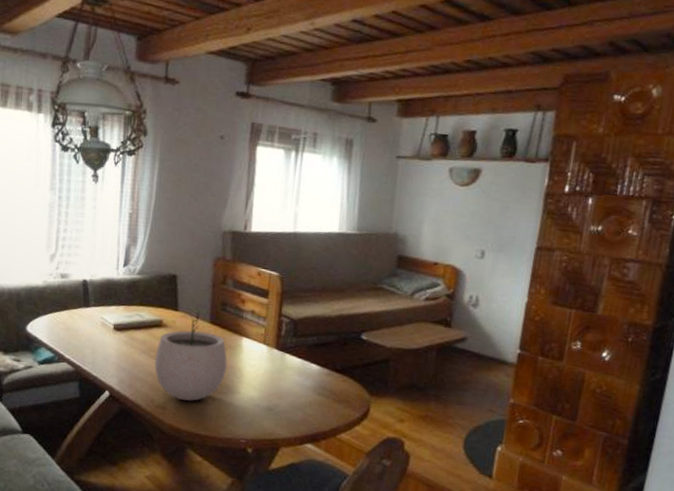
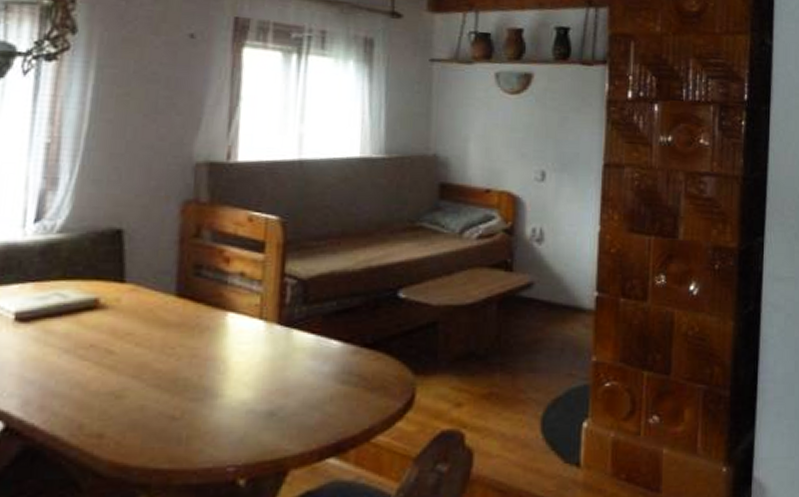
plant pot: present [154,312,228,401] -> none [84,281,205,419]

